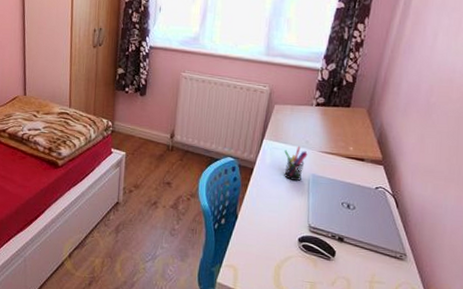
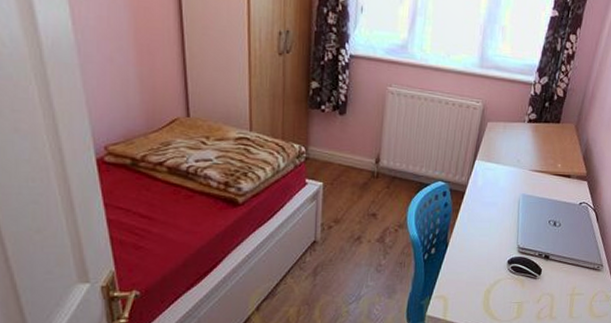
pen holder: present [284,146,308,182] -> none [495,165,519,203]

